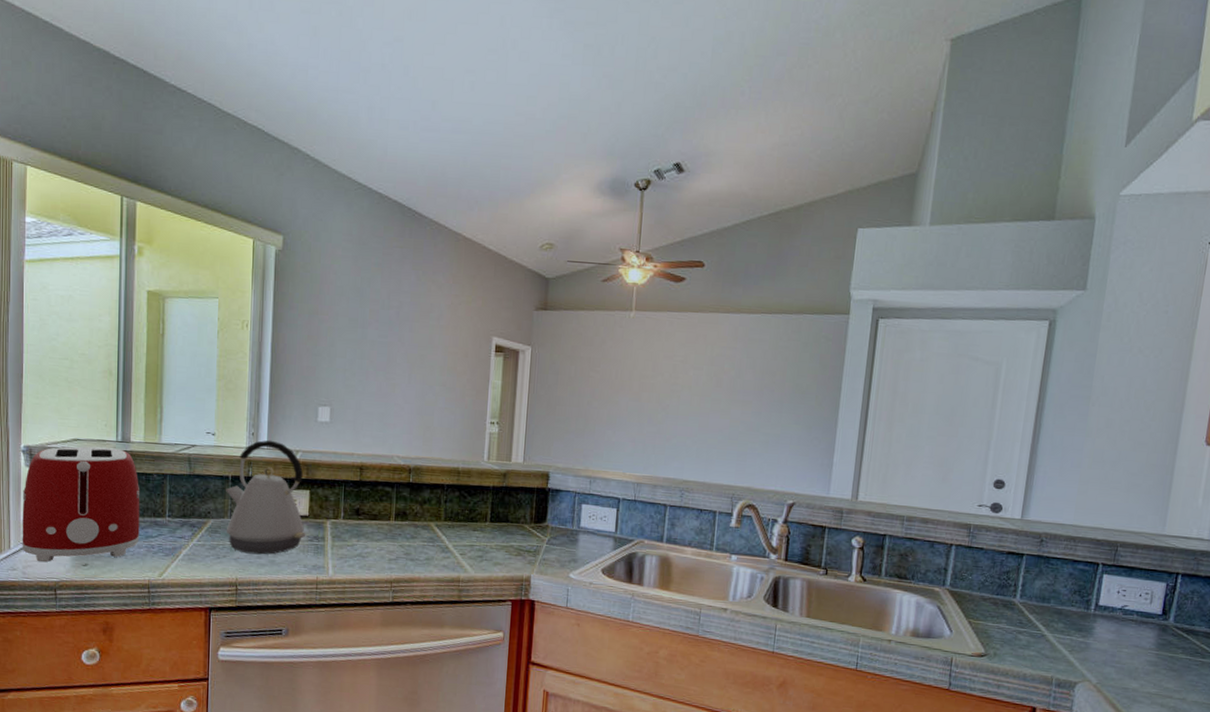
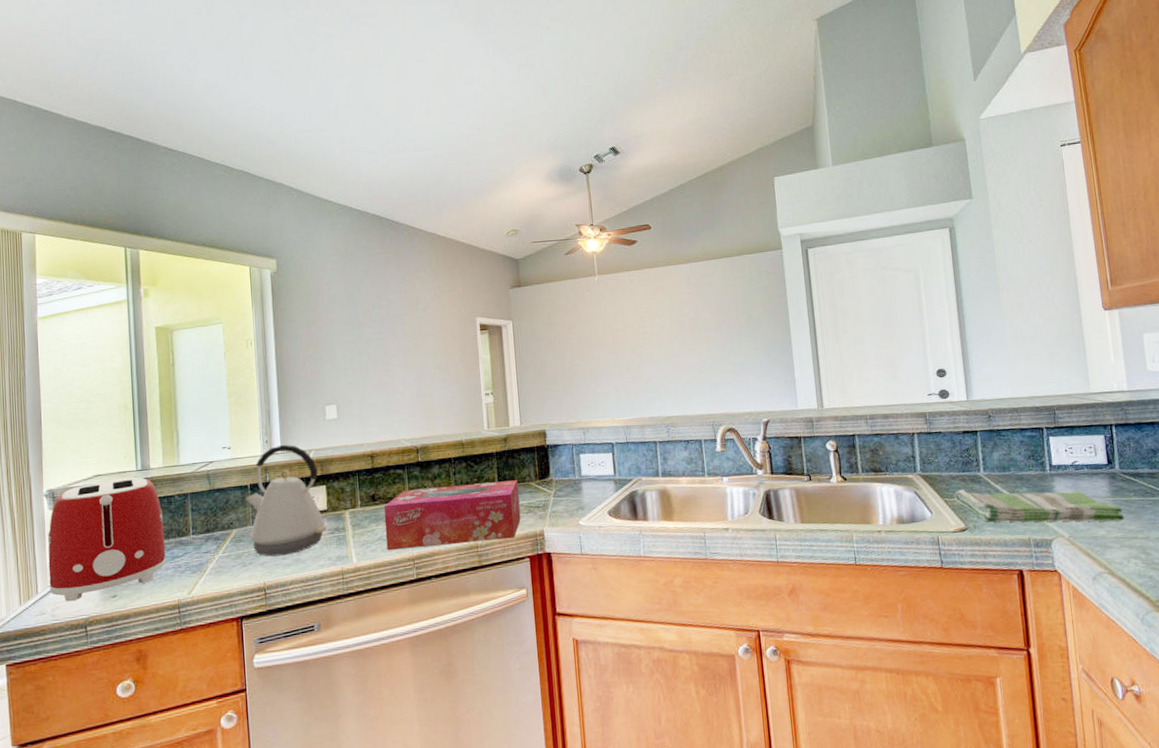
tissue box: none [365,509,511,579] -> present [384,480,521,551]
dish towel: none [981,613,1165,677] -> present [954,490,1125,523]

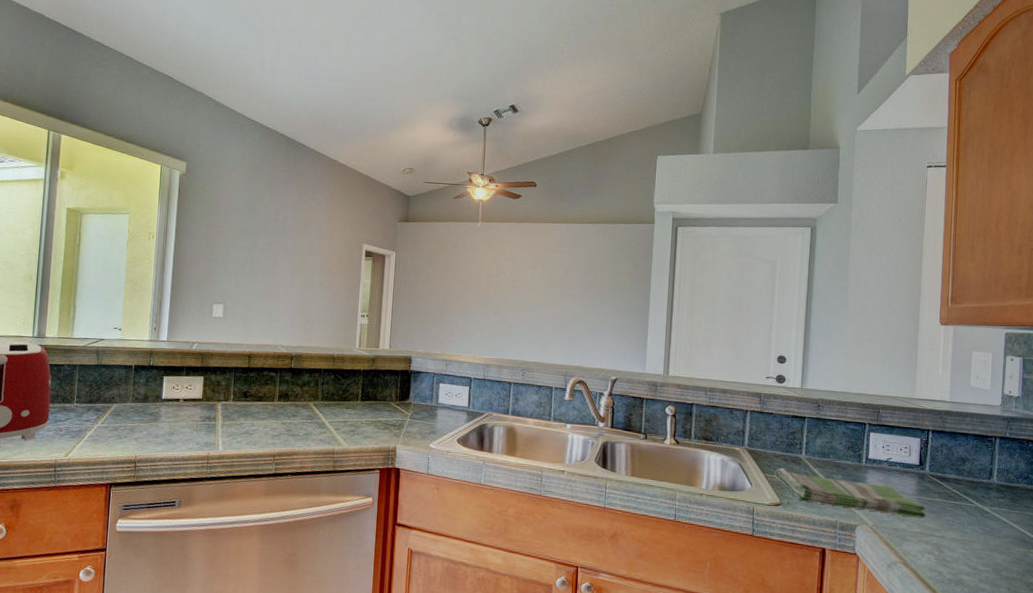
kettle: present [245,444,327,557] -> none [128,333,200,435]
tissue box: present [384,480,521,551] -> none [251,392,379,450]

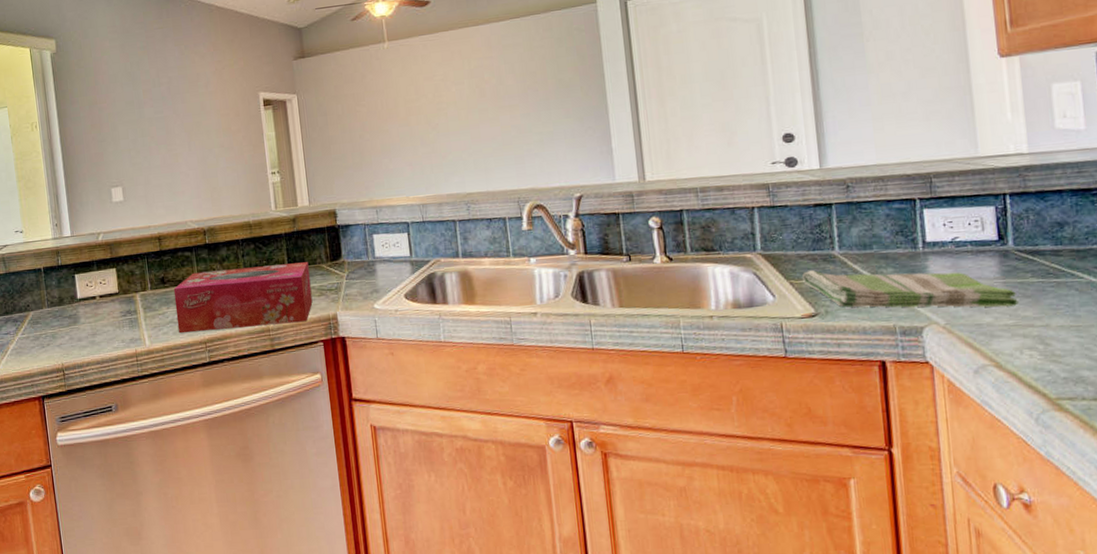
tissue box: none [251,392,379,450] -> present [173,262,313,334]

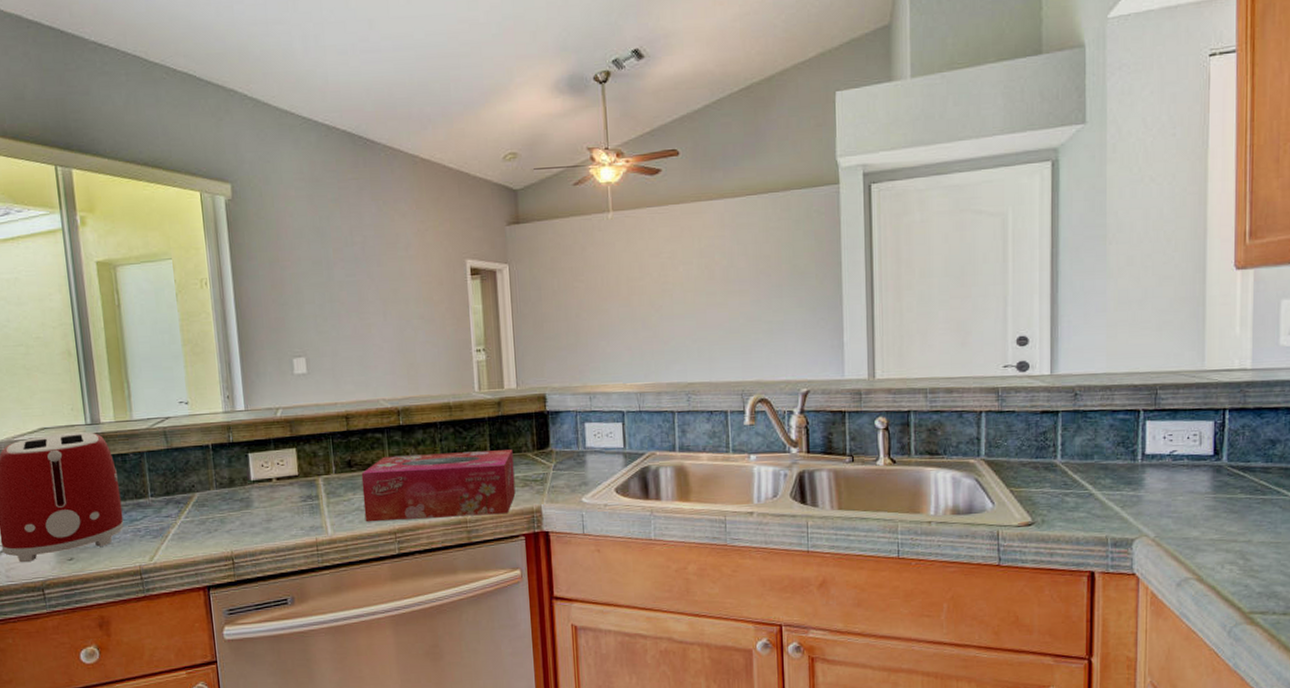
dish towel: present [802,270,1018,308] -> none [1023,479,1225,522]

